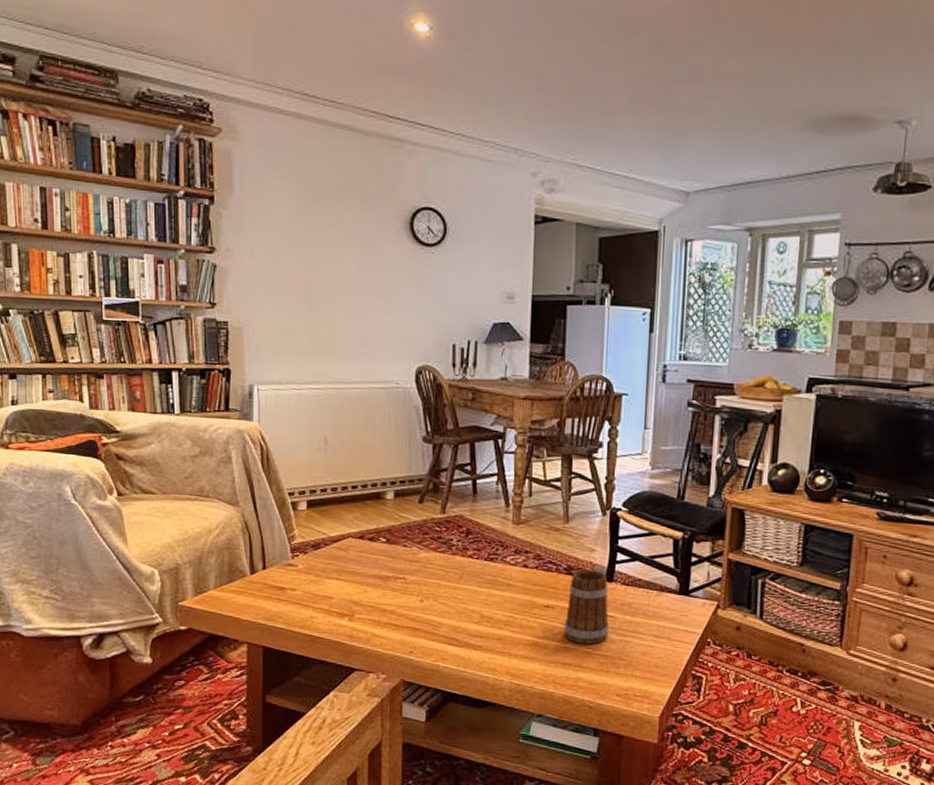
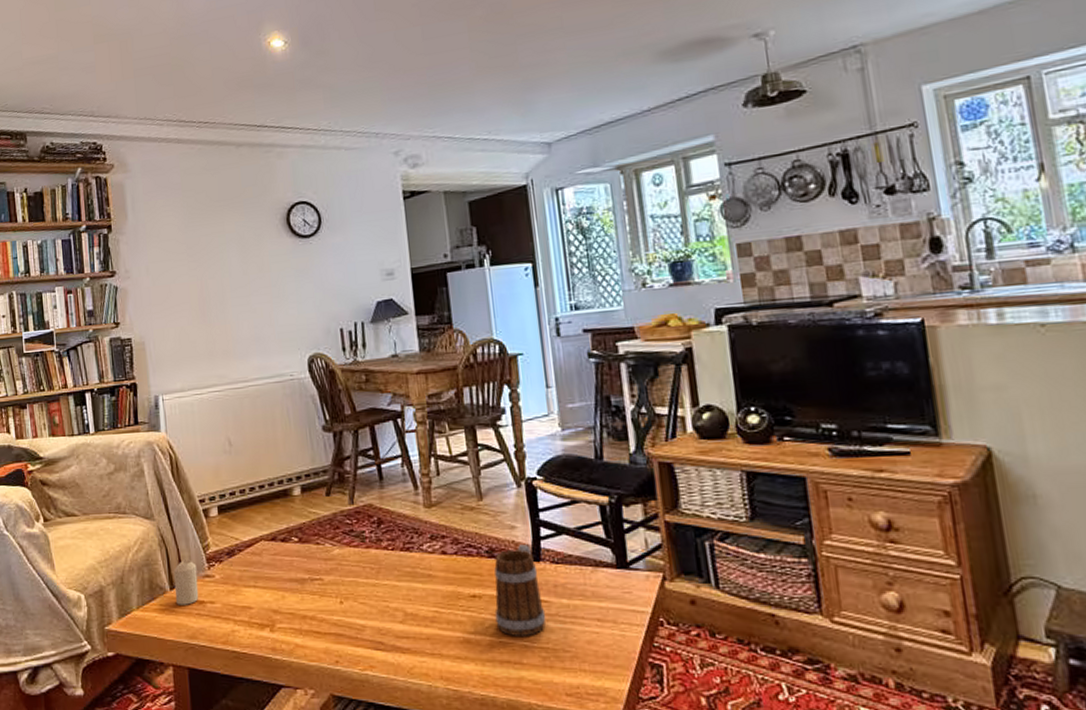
candle: none [255,547,280,590] -> present [174,560,199,605]

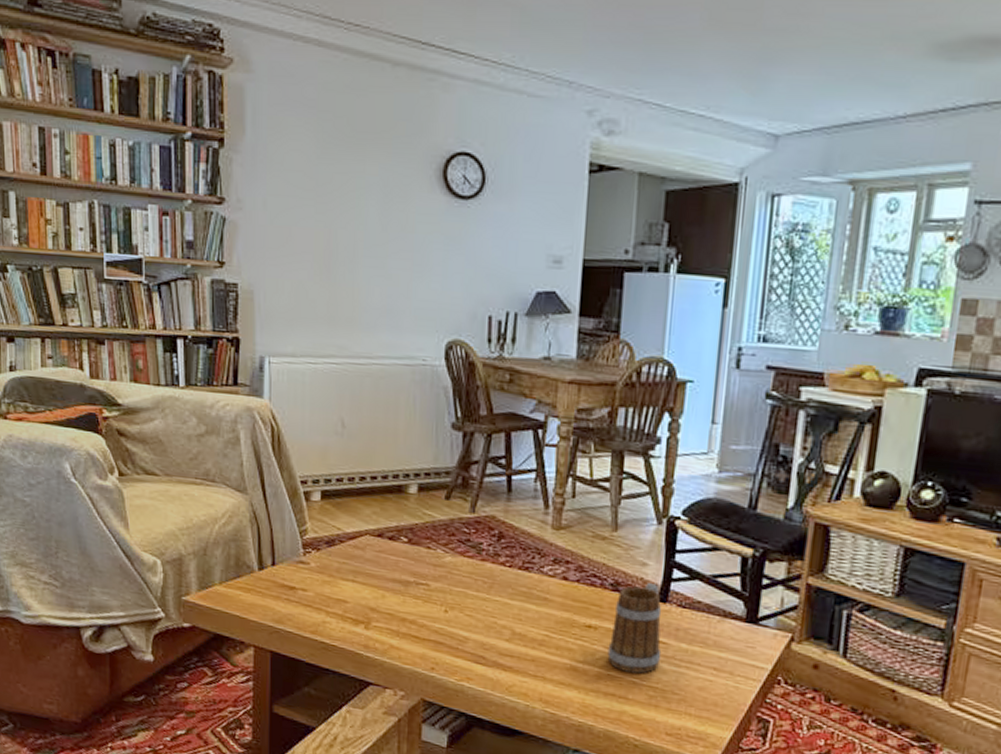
candle: present [174,560,199,605] -> none [263,541,291,589]

